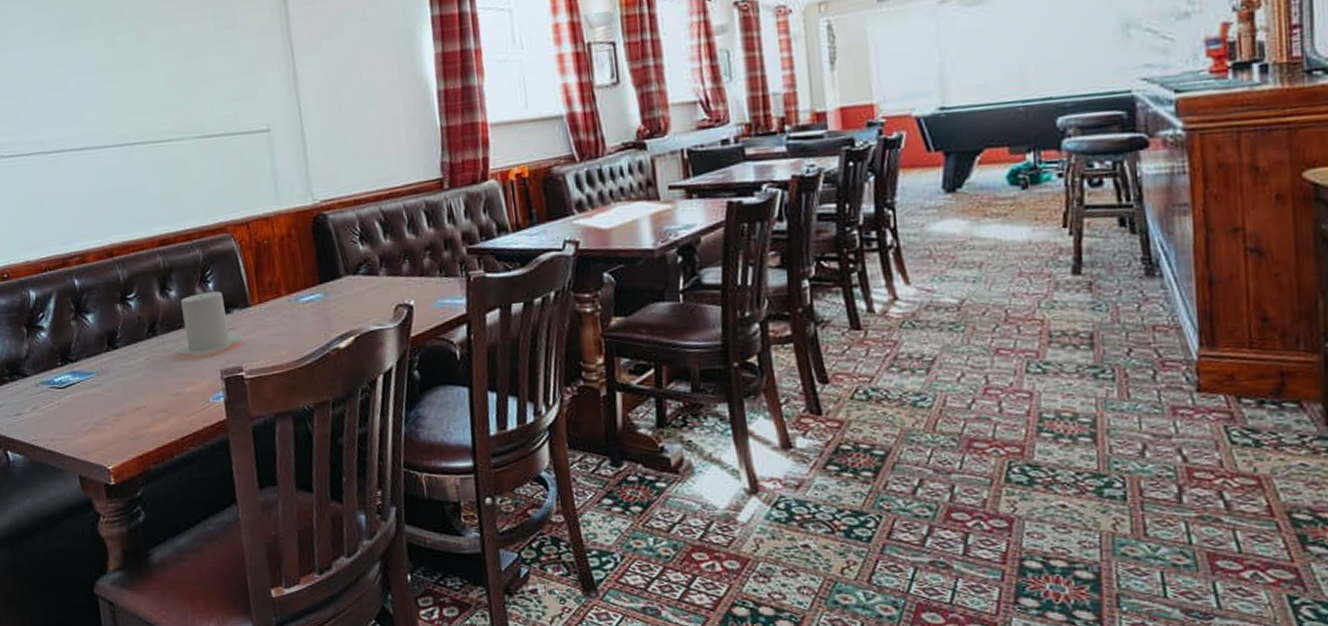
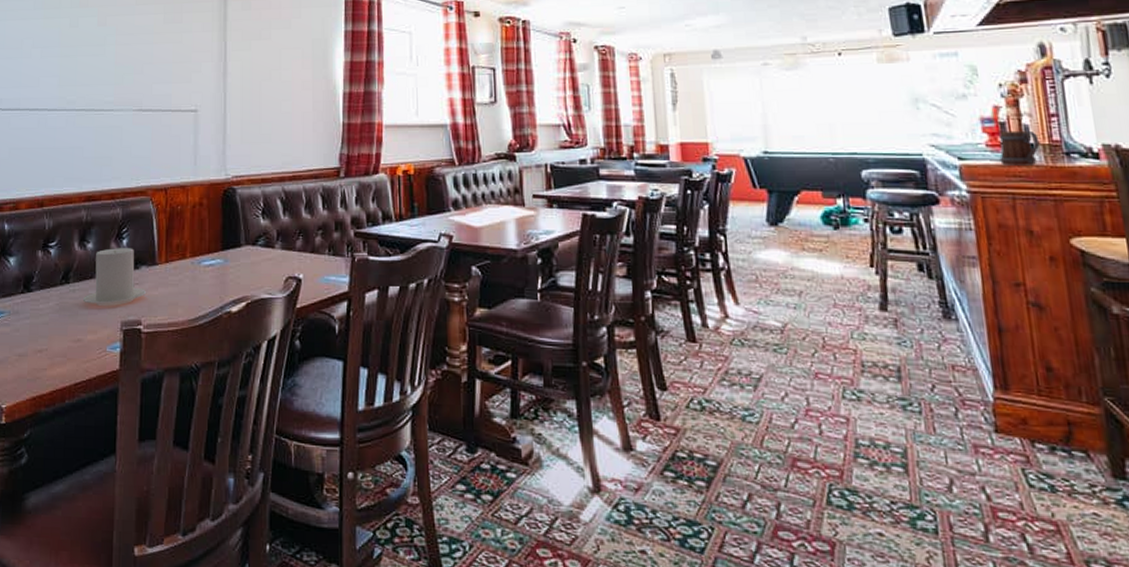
beer mug: none [1225,48,1276,94] -> present [999,130,1040,166]

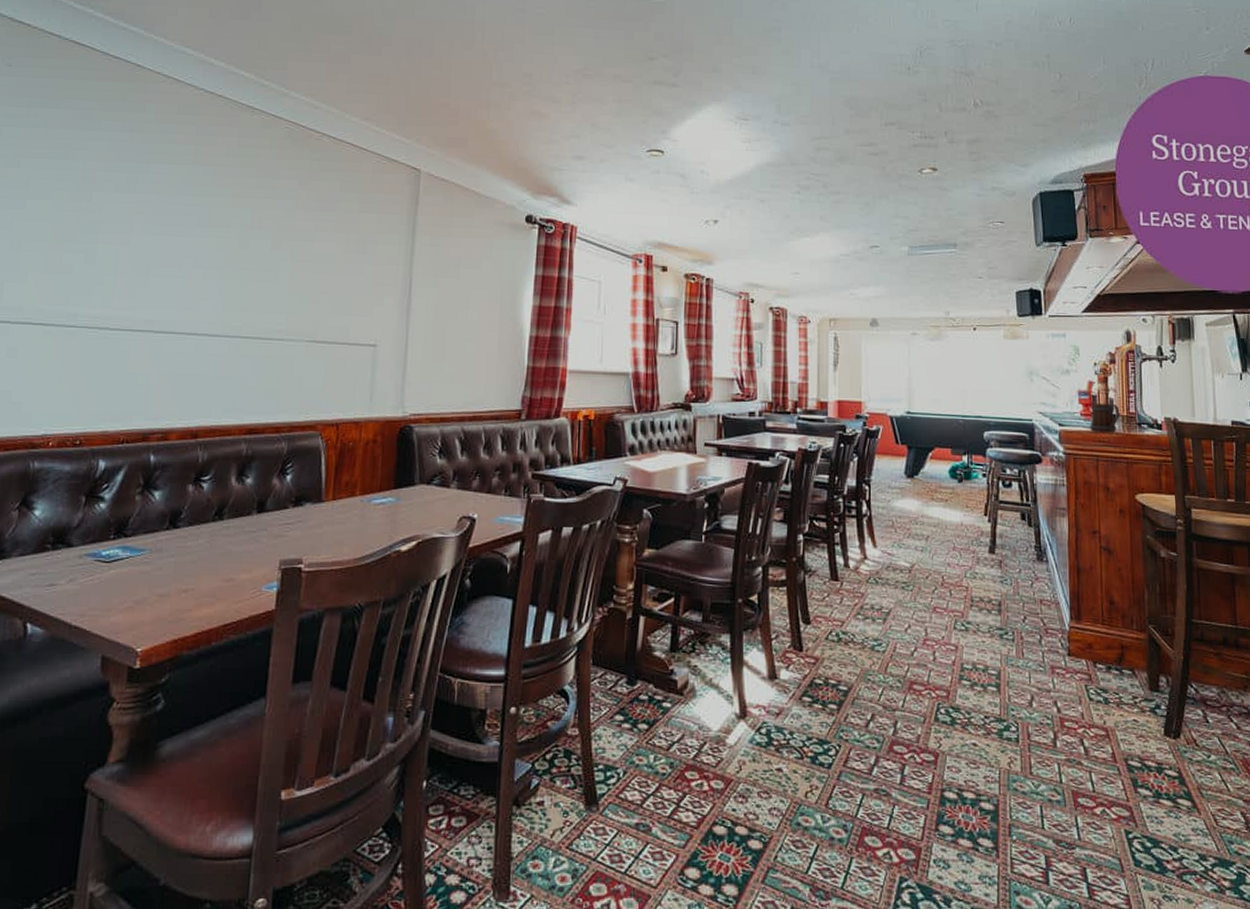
candle: present [82,248,147,307] -> none [237,484,310,545]

